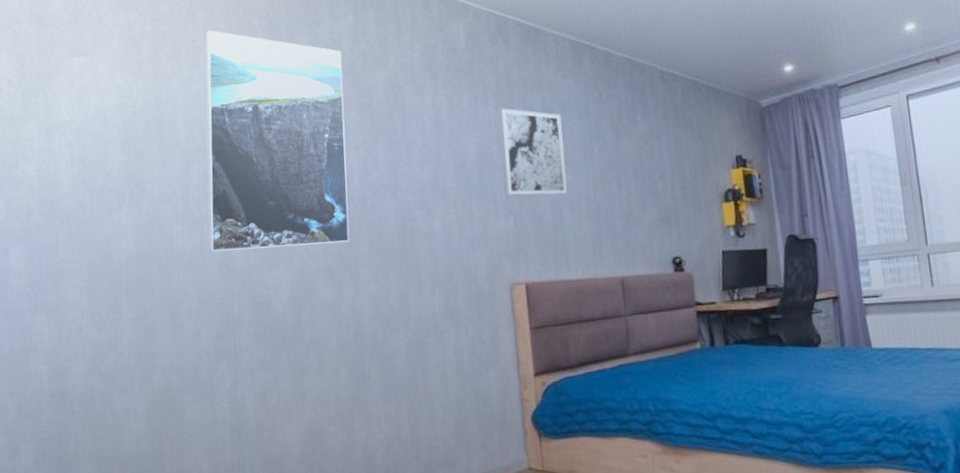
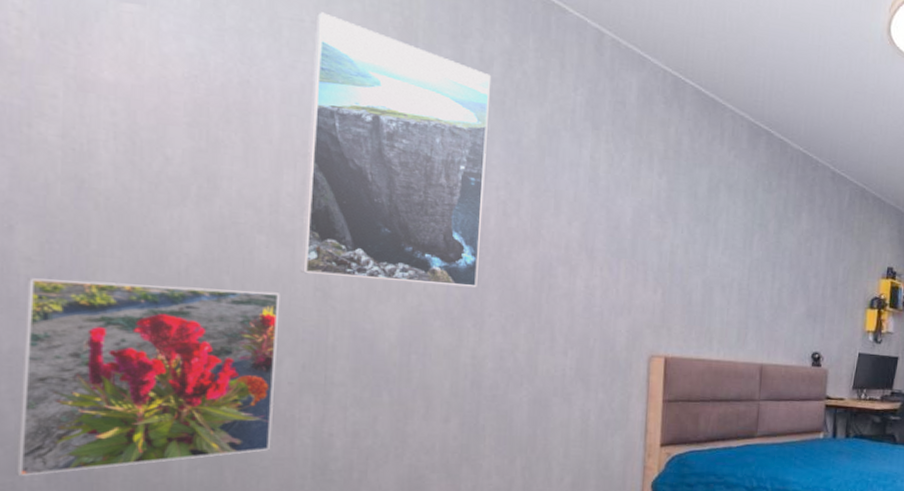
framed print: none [14,273,197,461] -> present [15,278,280,477]
wall art: present [498,108,567,196] -> none [655,176,727,276]

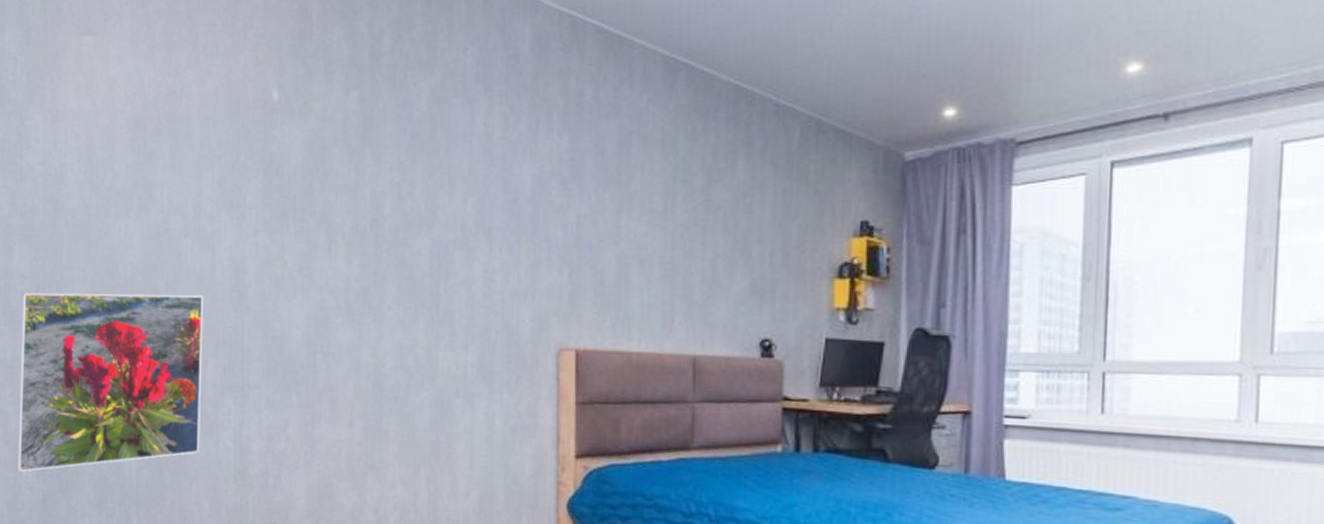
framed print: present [300,12,492,288] -> none [219,13,382,279]

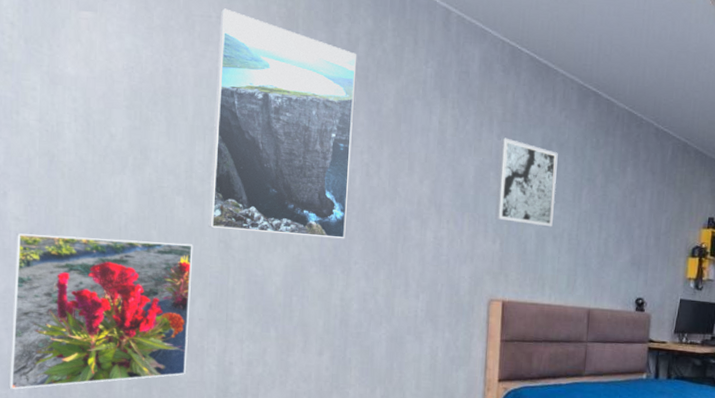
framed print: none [219,13,382,279] -> present [208,8,357,239]
wall art: none [560,135,640,249] -> present [494,137,558,227]

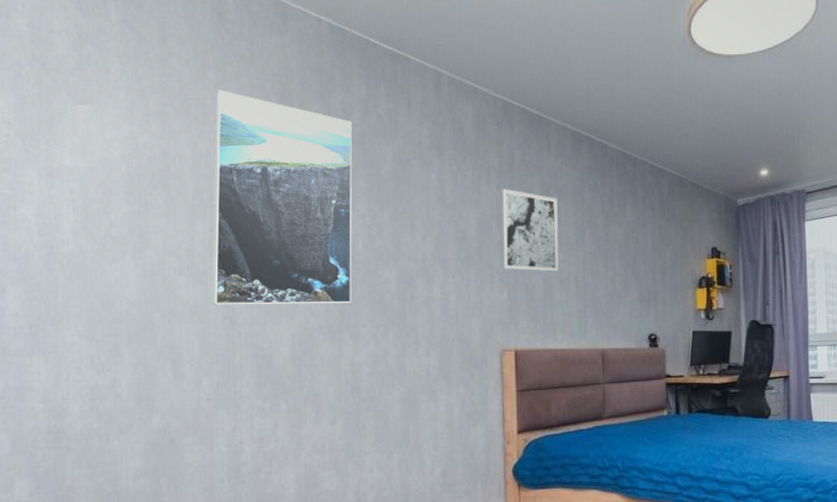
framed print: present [8,233,193,390] -> none [8,323,198,494]

